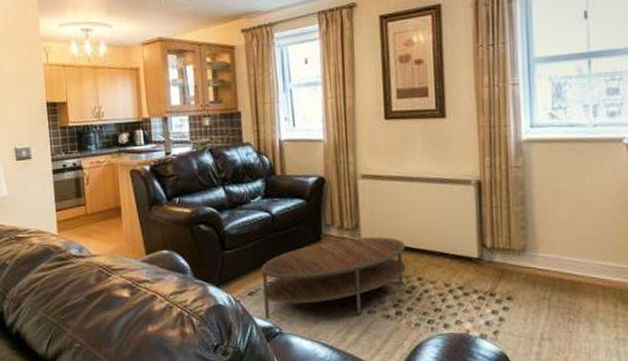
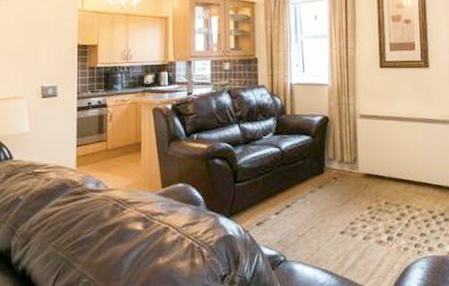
coffee table: present [261,237,406,320] -> none [269,169,397,248]

